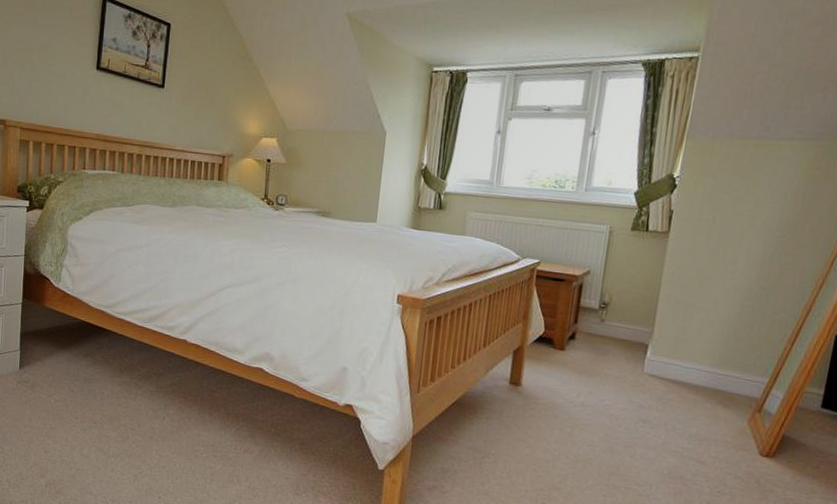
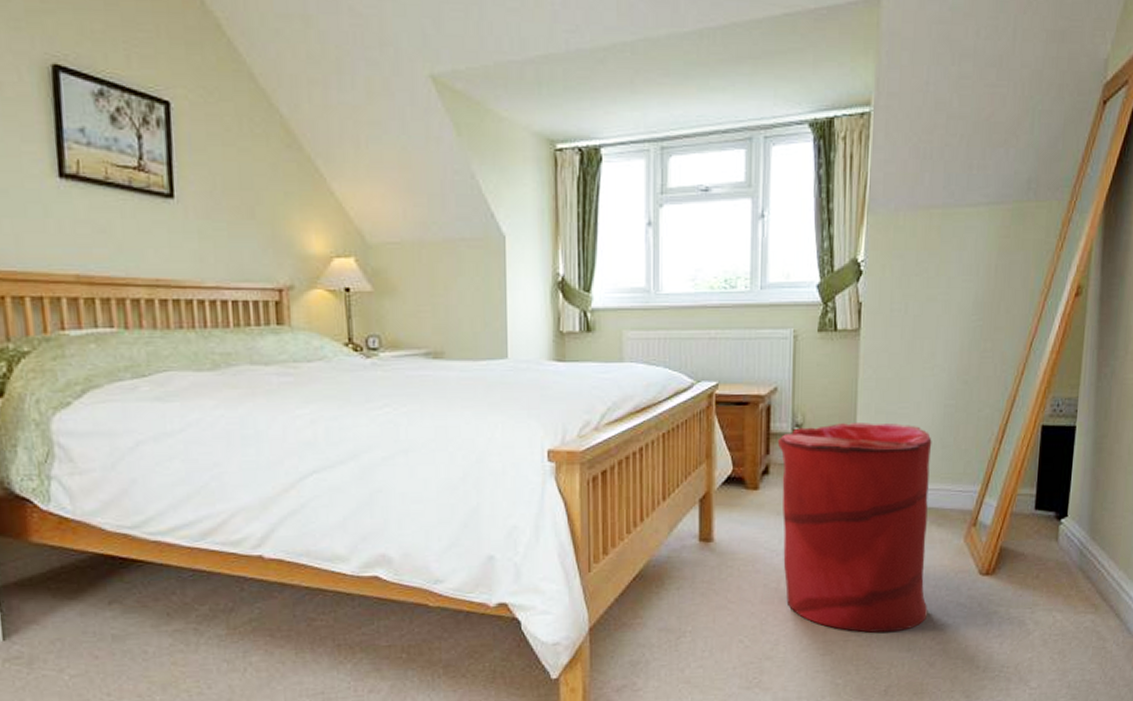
laundry hamper: none [578,306,726,490] -> present [777,423,932,634]

